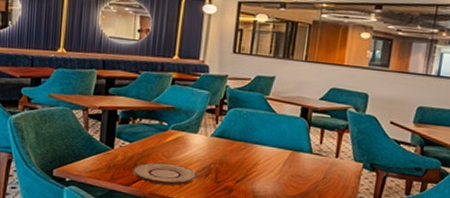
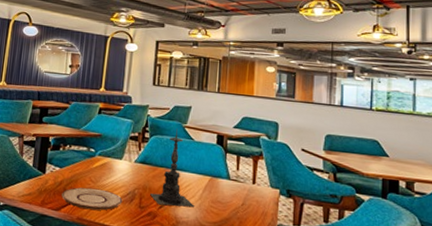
candle holder: none [227,100,273,182] -> present [150,128,194,208]

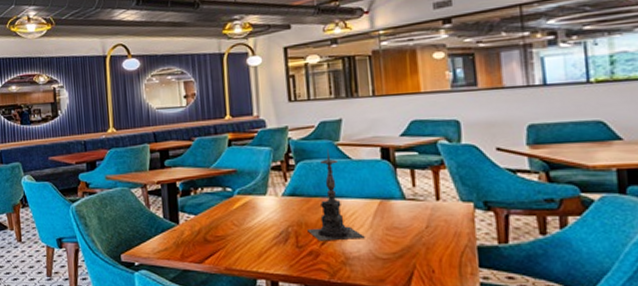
plate: present [61,187,123,211] -> none [202,232,276,258]

